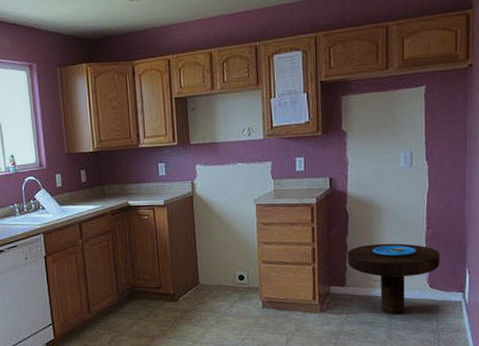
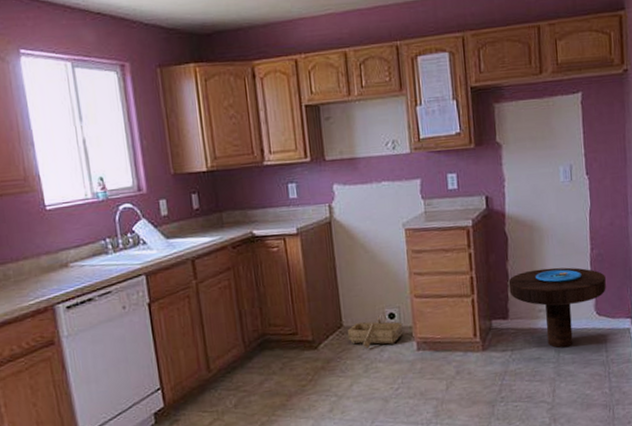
wooden boat: none [203,278,251,304] -> present [348,317,404,349]

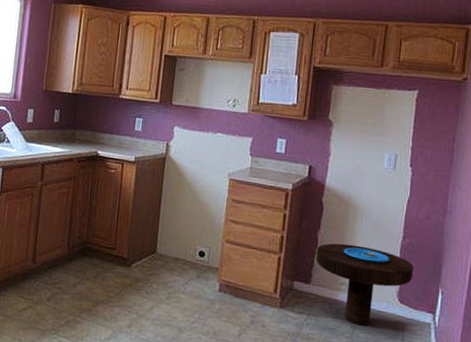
wooden boat: present [348,317,404,349] -> none [159,252,210,280]

